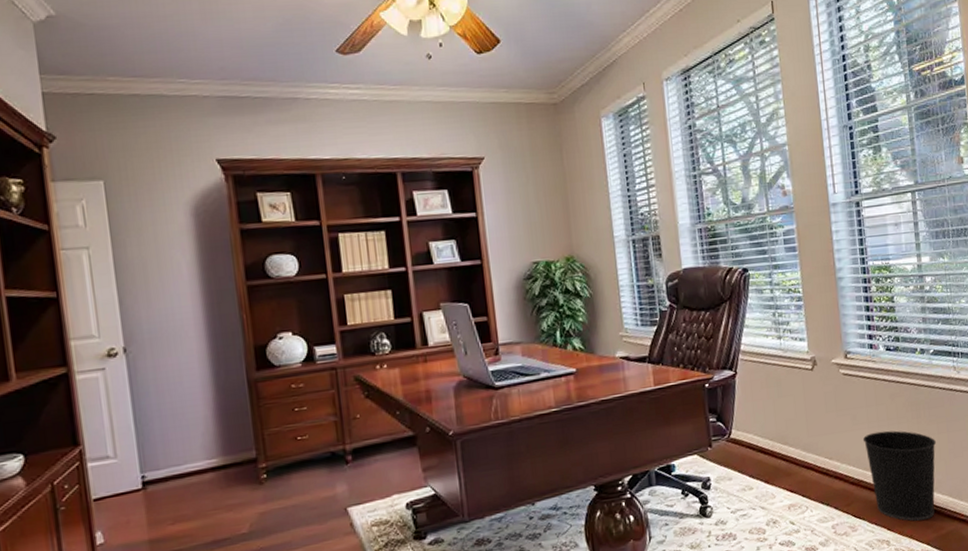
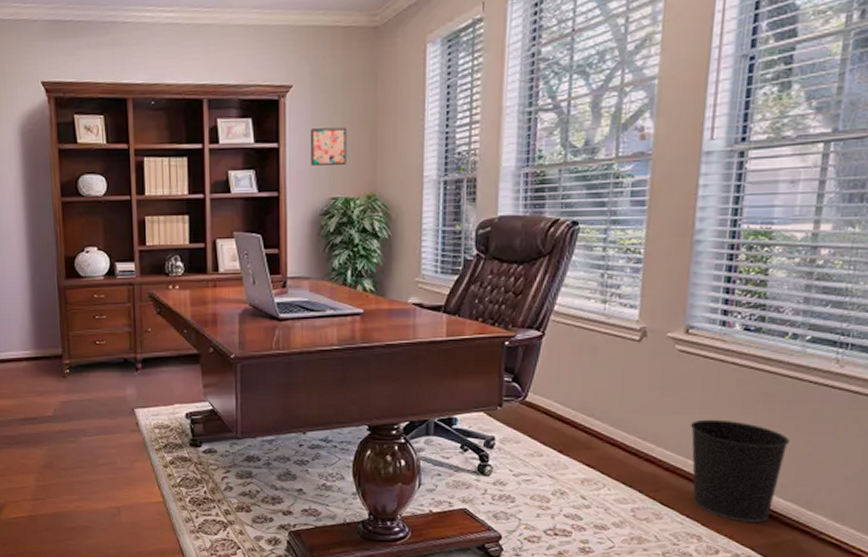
wall art: none [506,195,543,233] -> present [311,127,347,166]

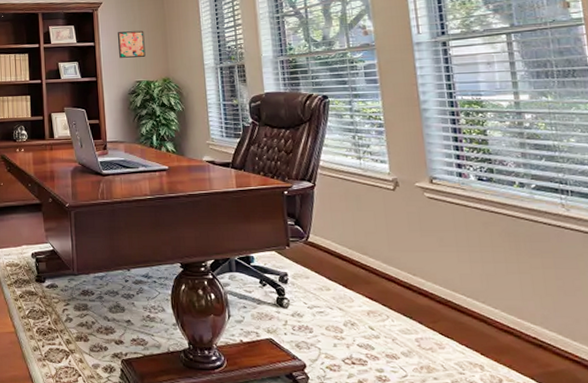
wastebasket: present [689,419,790,523] -> none [450,256,540,352]

